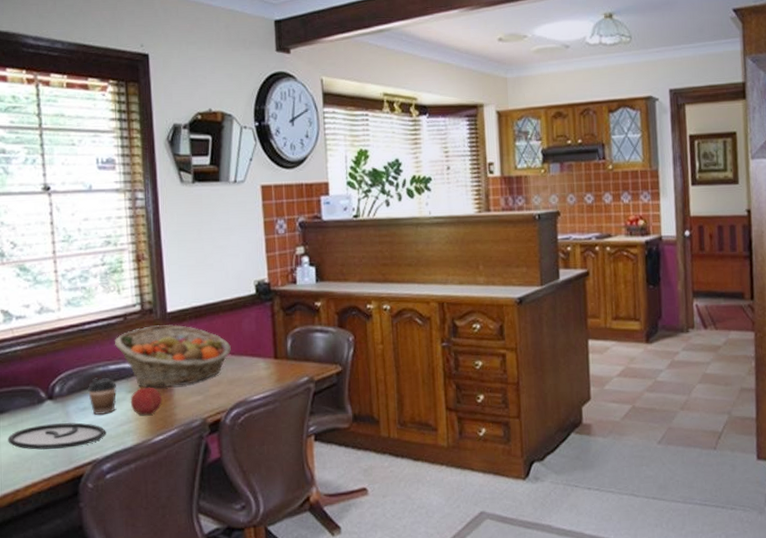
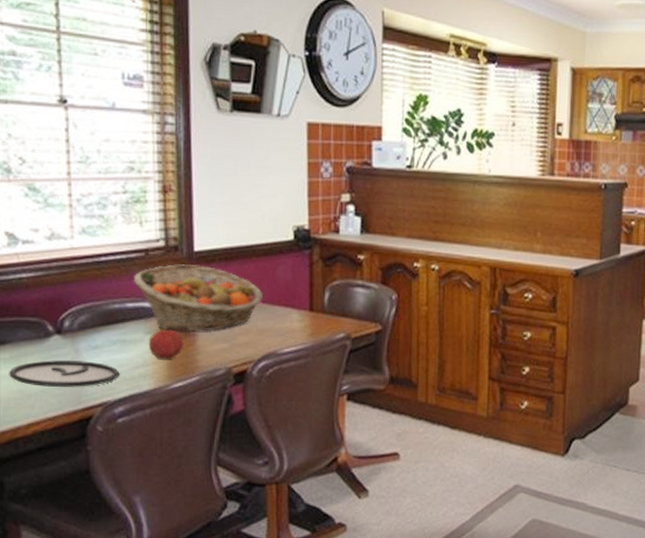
coffee cup: present [87,378,116,415] -> none [100,315,133,356]

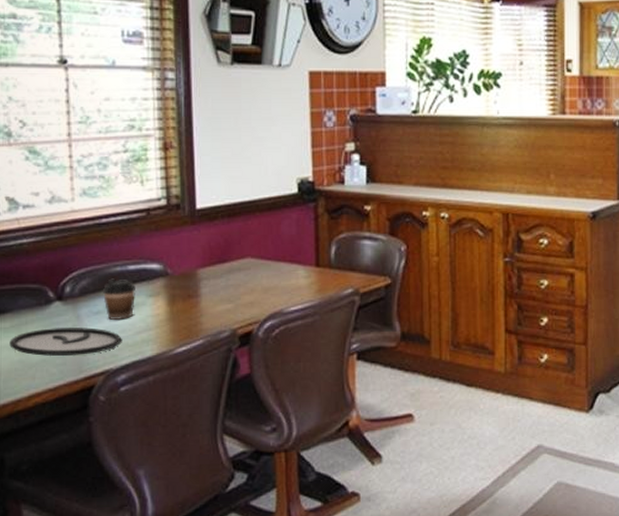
coffee cup: none [100,315,133,356] -> present [102,278,135,321]
fruit basket: present [133,264,263,332] -> none [134,223,267,294]
fruit: present [148,328,184,359] -> none [151,290,187,323]

